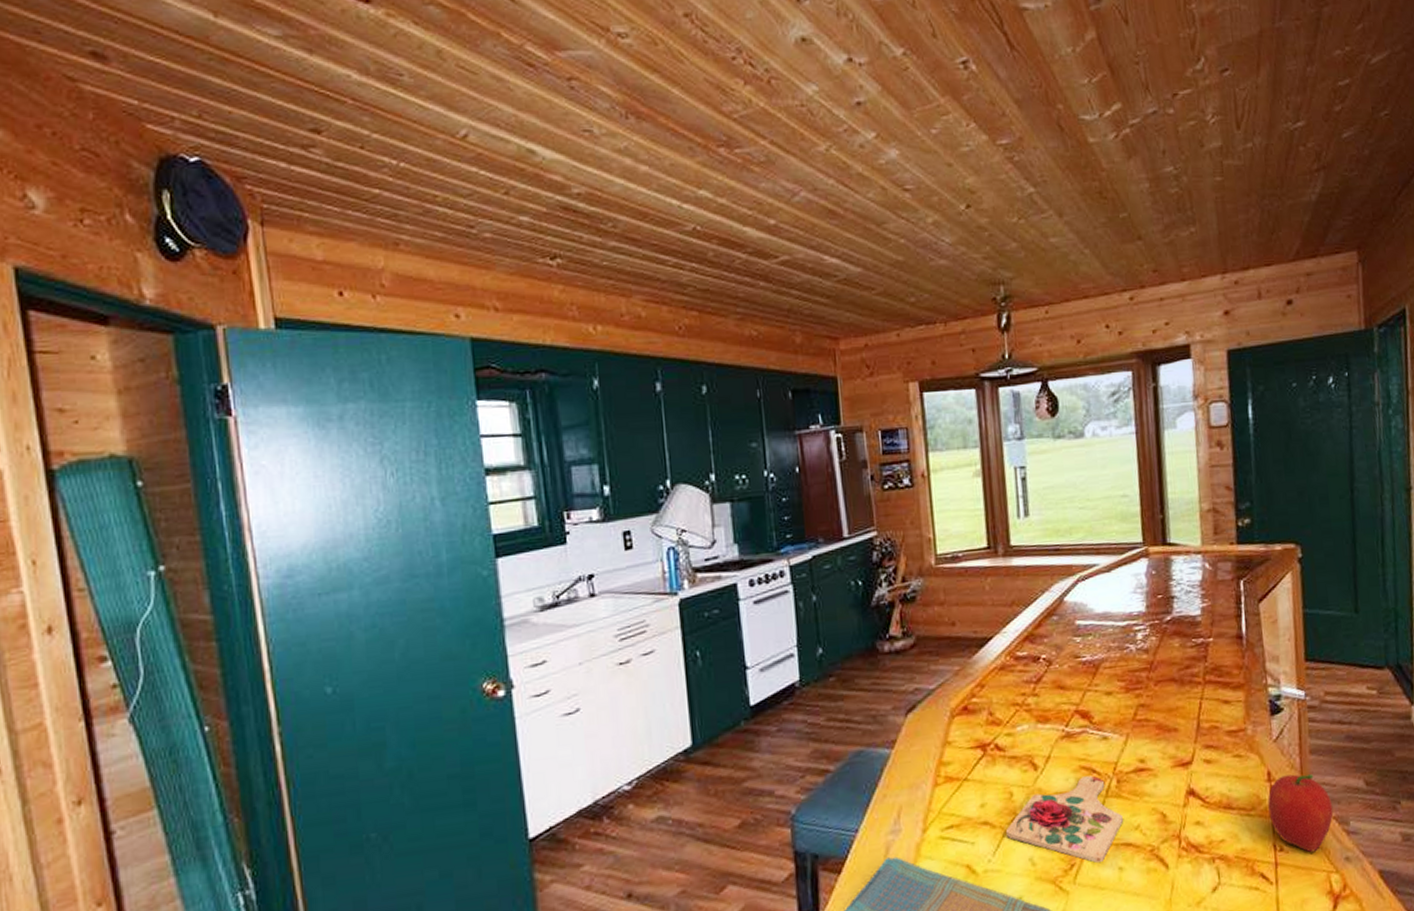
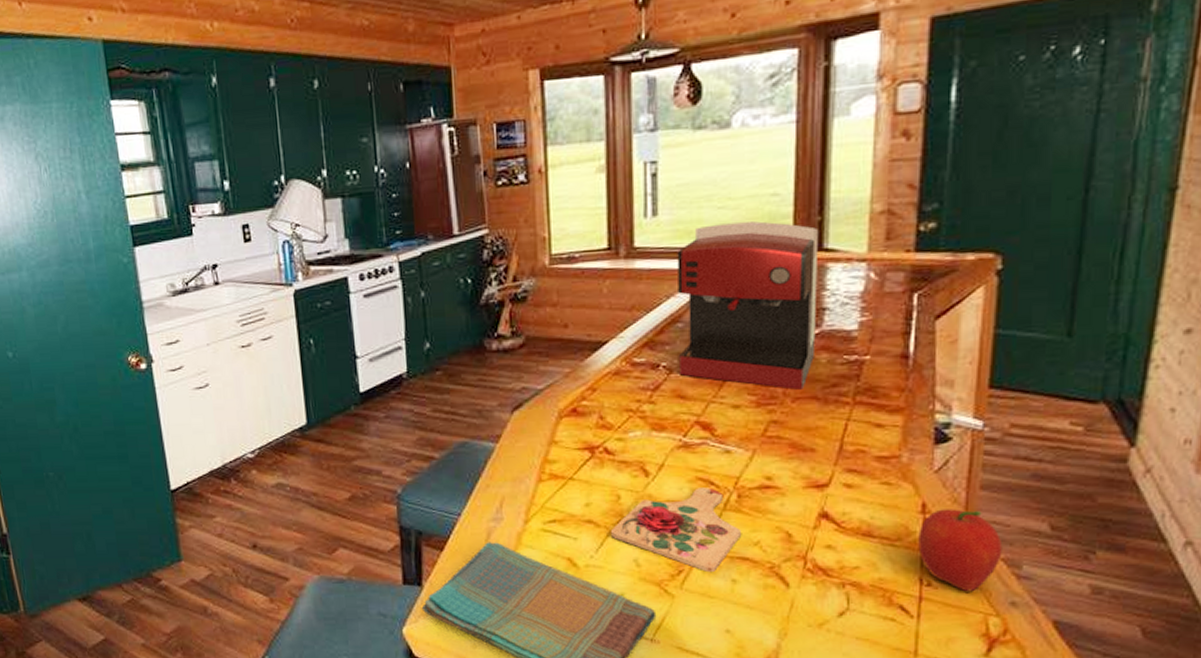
coffee maker: none [1048,520,1169,674] -> present [677,221,819,391]

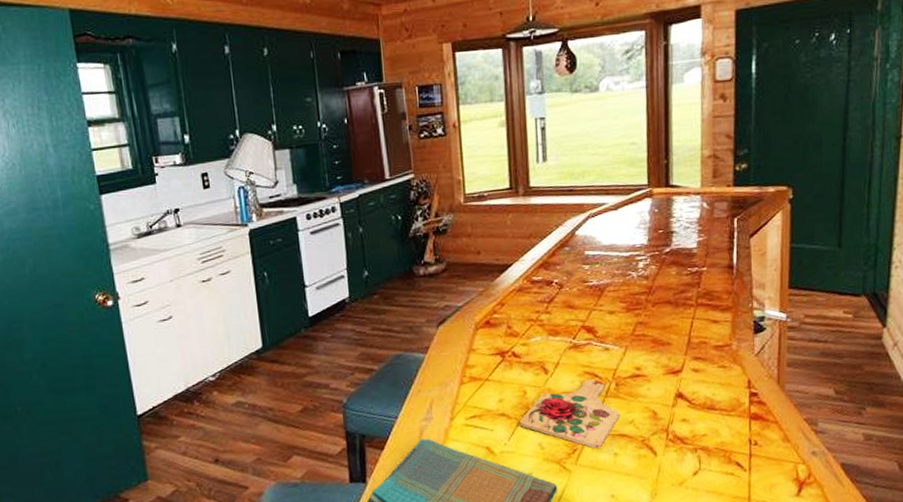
coffee maker: present [677,221,819,391] -> none [563,164,668,297]
fruit: present [918,509,1003,592] -> none [746,383,804,447]

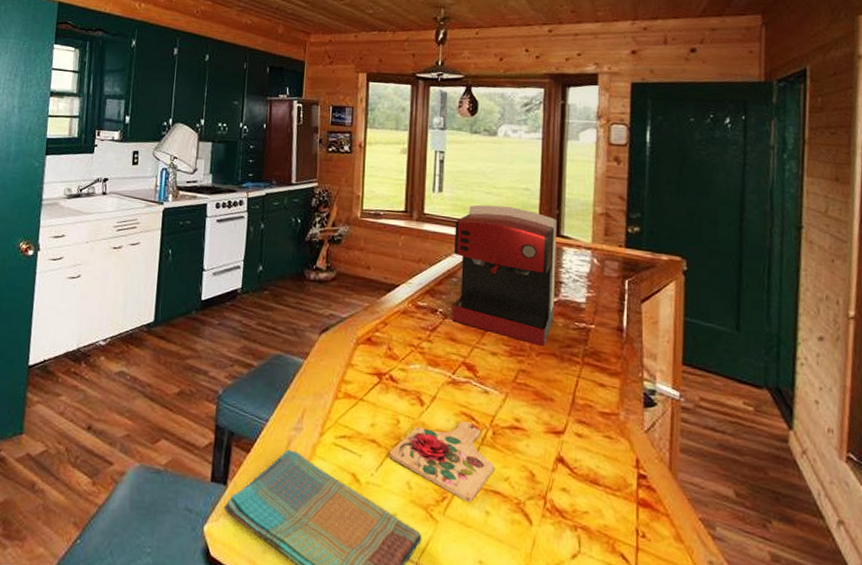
coffee maker: none [563,164,668,297] -> present [452,205,558,347]

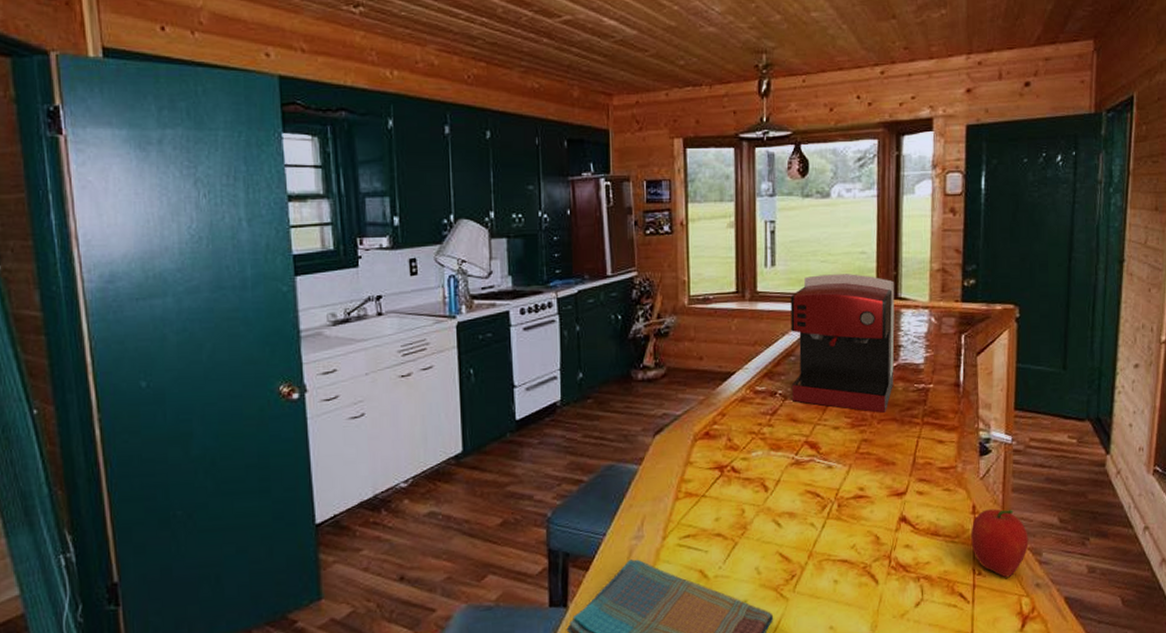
cutting board: present [390,421,494,503] -> none [737,499,841,576]
fruit: none [634,466,700,548] -> present [971,509,1029,578]

